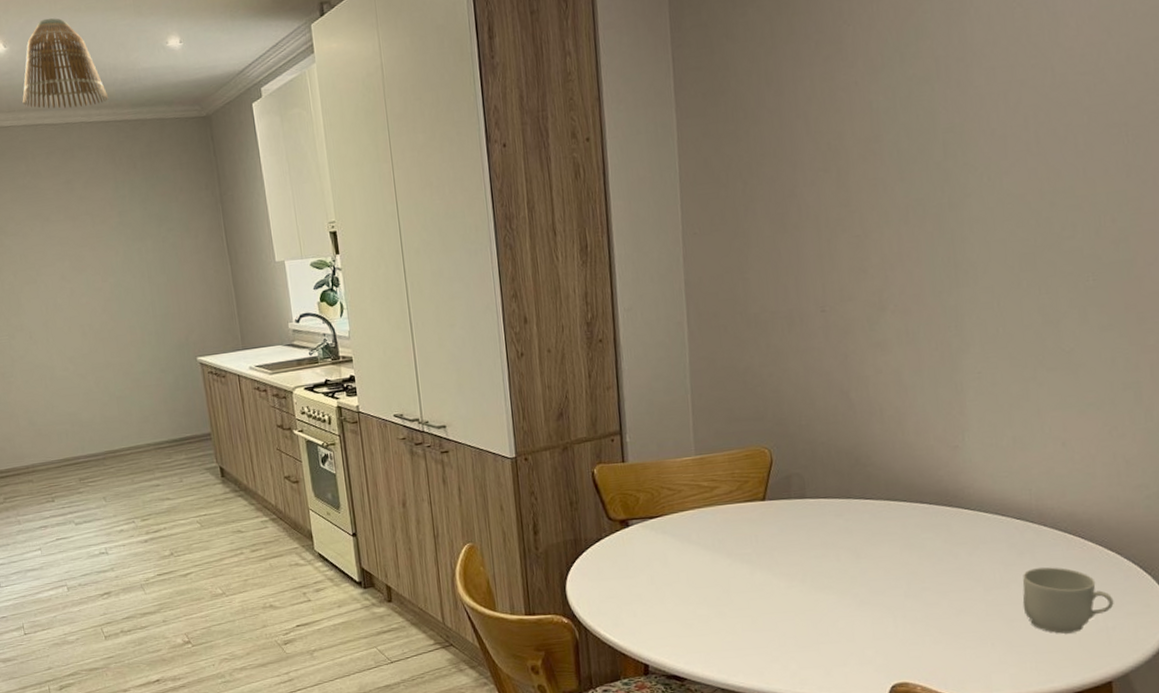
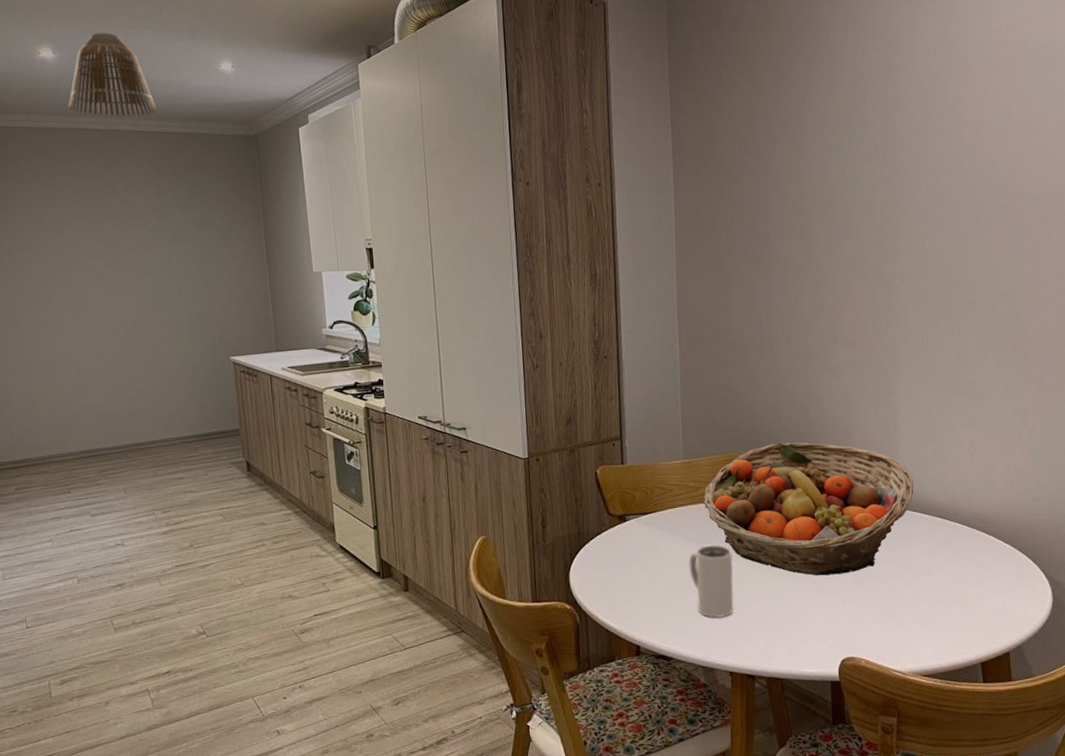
mug: none [703,552,758,635] -> present [688,544,734,618]
fruit basket: none [719,432,986,589] -> present [703,442,914,576]
mug: present [1022,567,1114,634] -> none [942,557,1010,613]

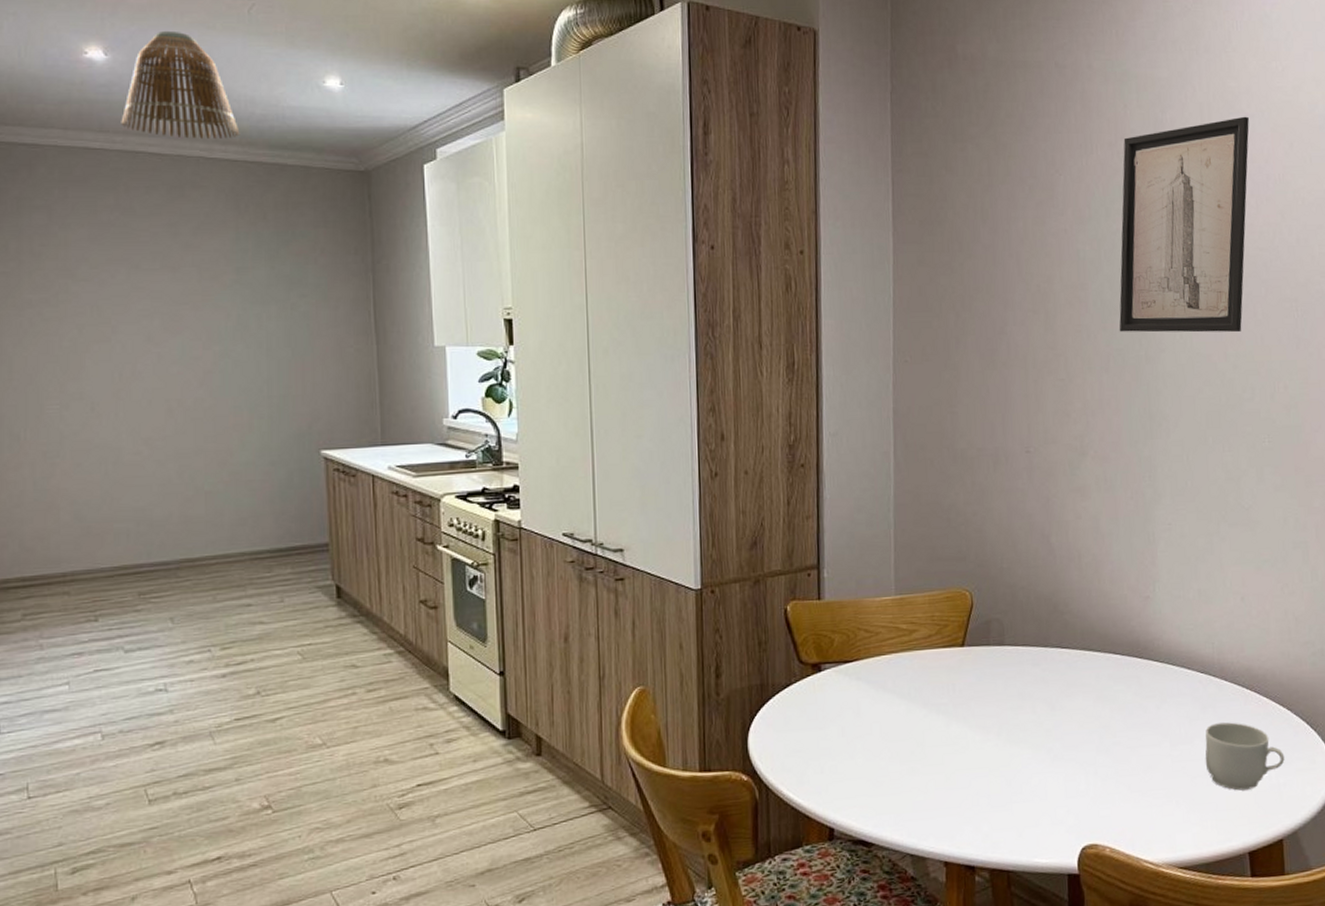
mug: present [688,544,734,618] -> none [897,702,953,794]
fruit basket: present [703,442,914,576] -> none [917,576,1174,743]
wall art: none [862,54,970,239] -> present [1119,116,1249,333]
mug: none [942,557,1010,613] -> present [1205,722,1285,791]

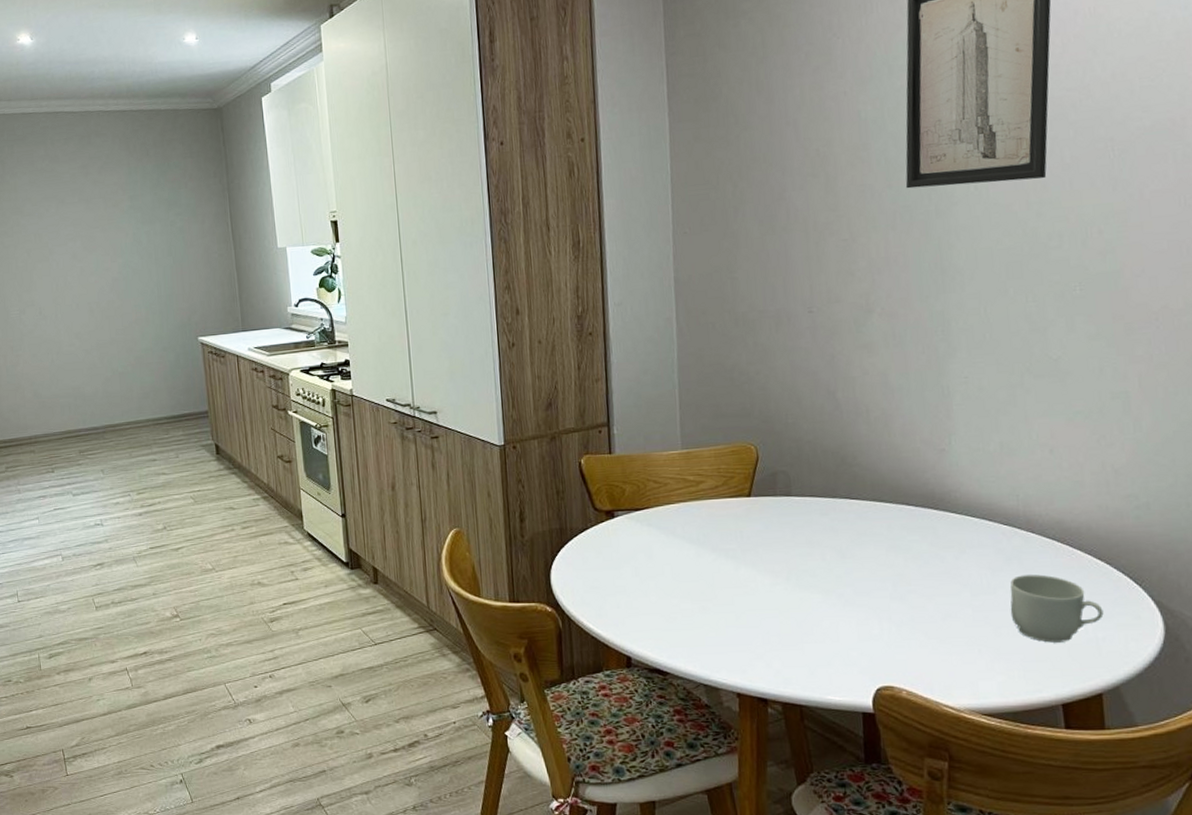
lamp shade: present [121,30,240,139] -> none [45,13,127,98]

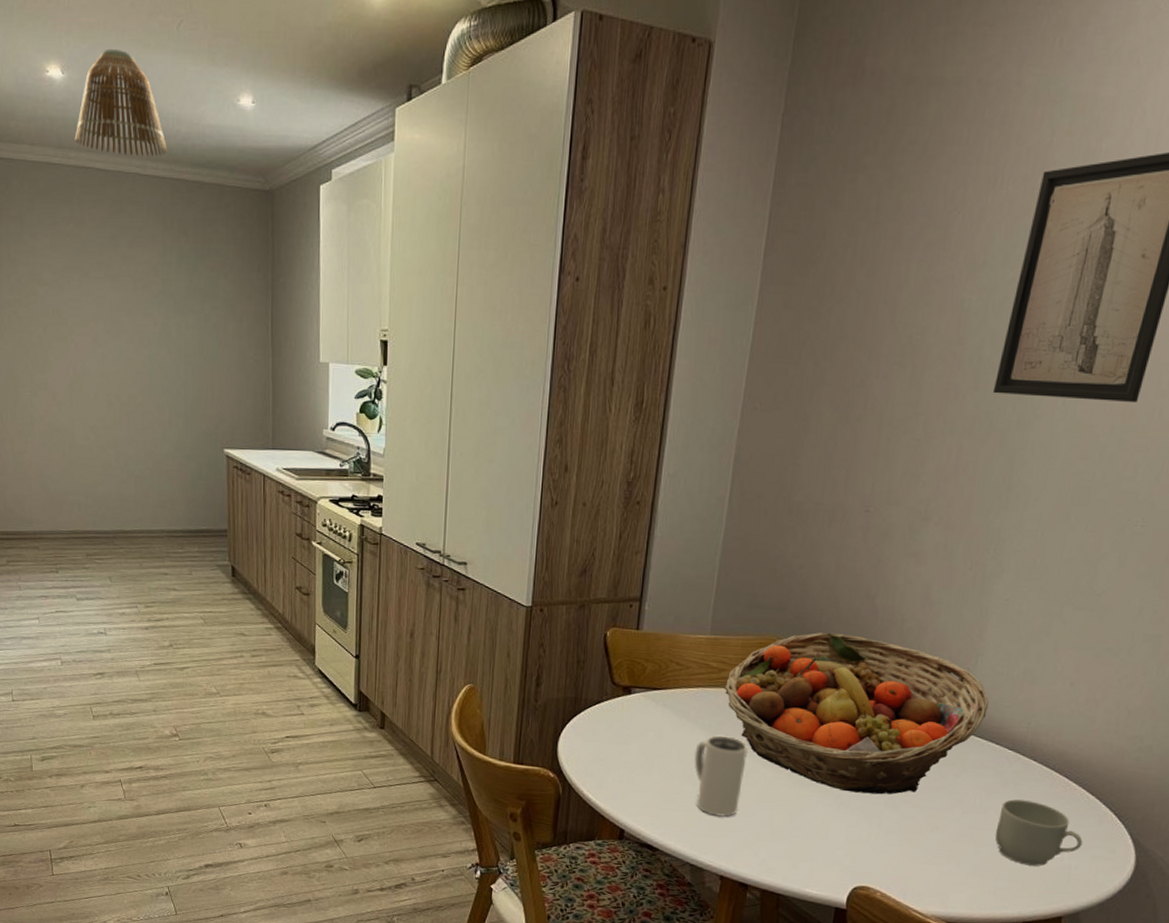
lamp shade: none [45,13,127,98] -> present [74,48,168,156]
mug: none [688,547,742,631] -> present [694,735,748,817]
fruit basket: none [705,431,973,589] -> present [724,632,989,795]

